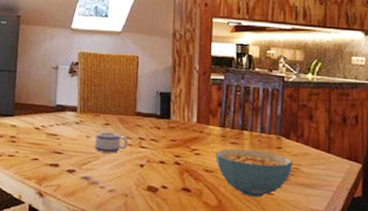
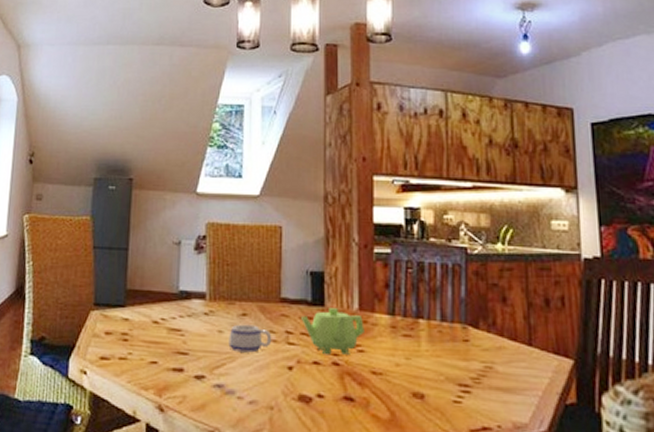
teapot: none [152,120,201,157] -> present [301,308,364,355]
cereal bowl: present [216,148,293,197] -> none [385,342,484,407]

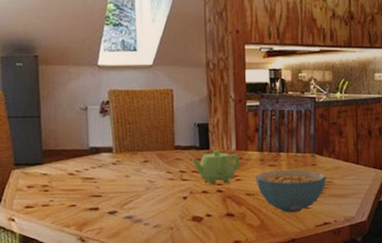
mug: present [228,324,272,353] -> none [134,168,170,191]
cereal bowl: none [385,342,484,407] -> present [256,169,326,213]

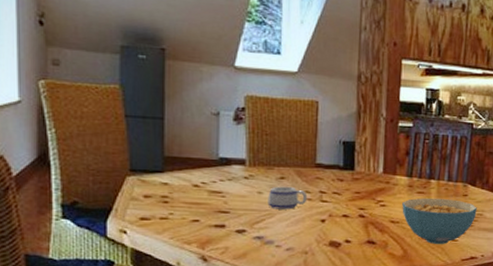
mug: none [134,168,170,191] -> present [267,186,308,210]
teapot: present [192,150,241,186] -> none [334,172,387,210]

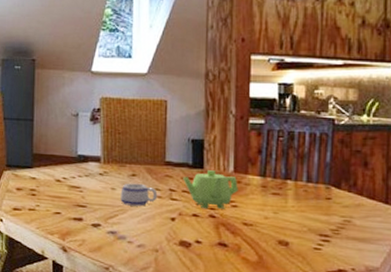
teapot: none [334,172,387,210] -> present [183,170,238,209]
cereal bowl: present [402,197,477,244] -> none [255,199,344,252]

